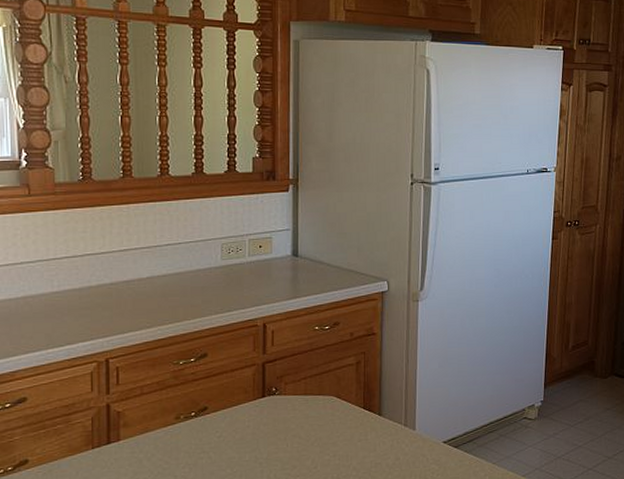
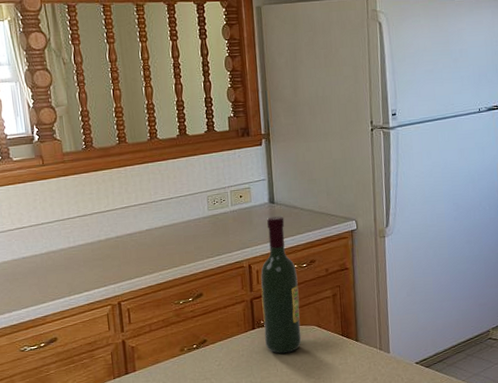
wine bottle: none [275,271,318,426] -> present [260,216,302,354]

